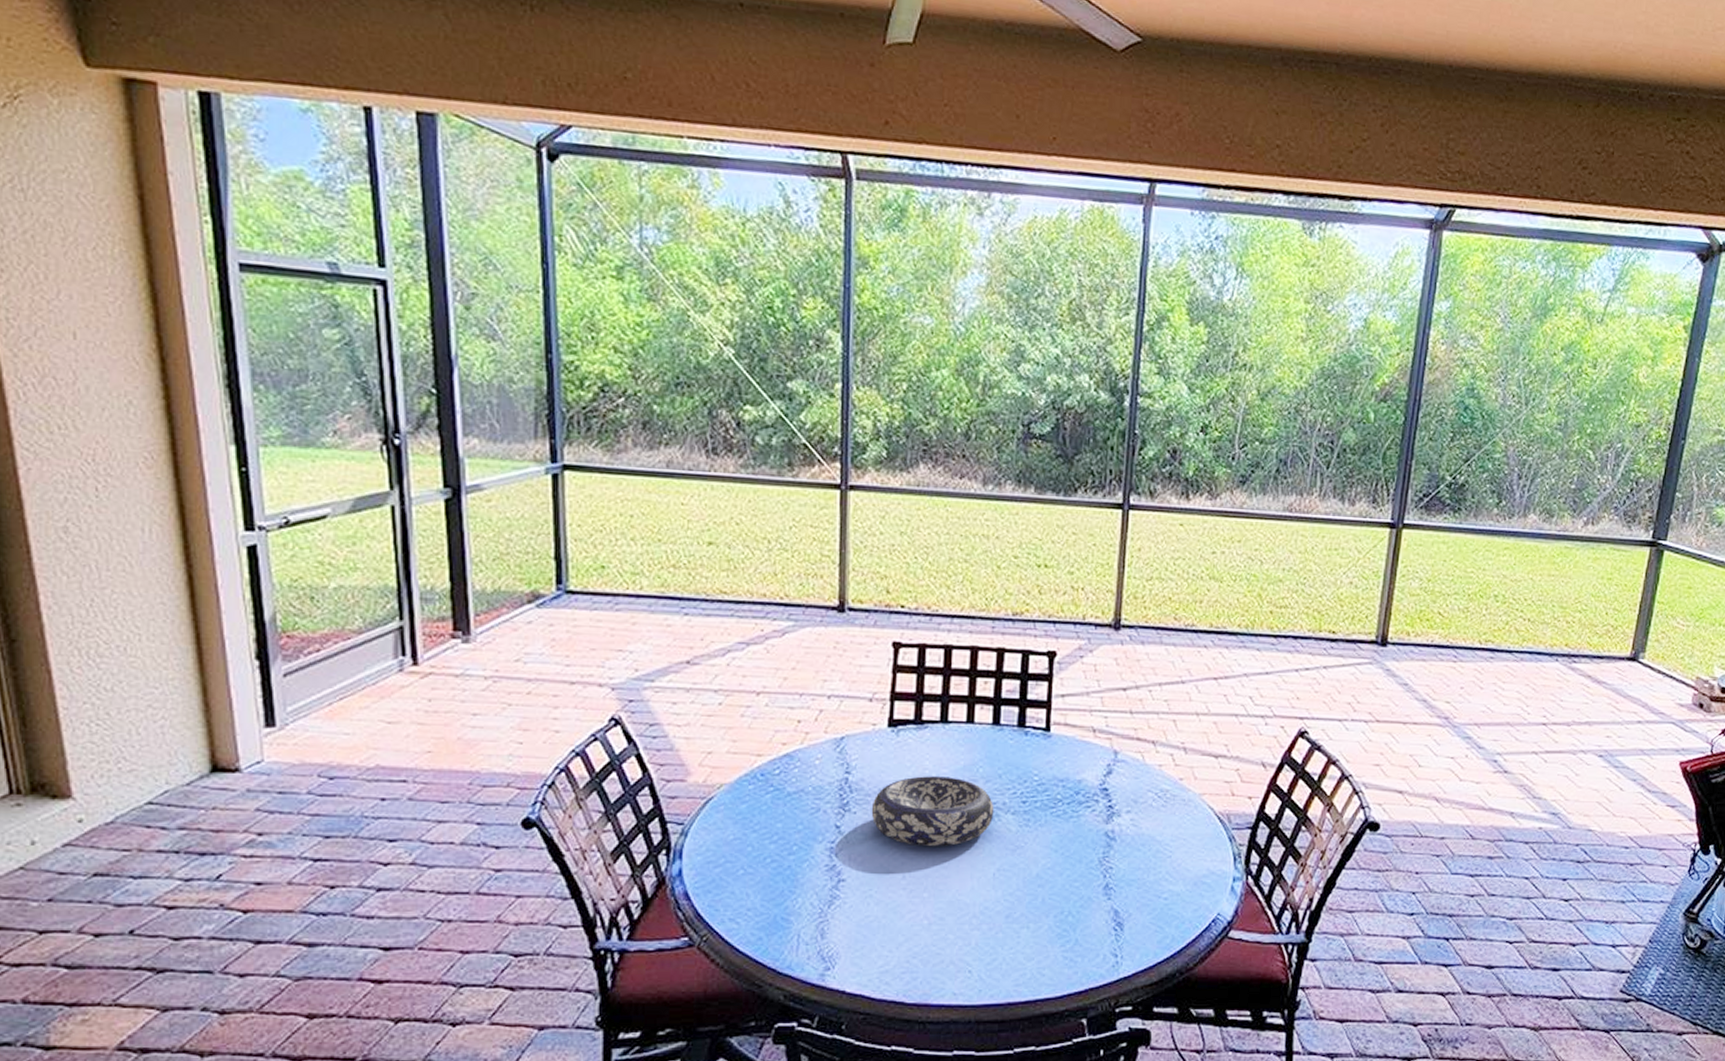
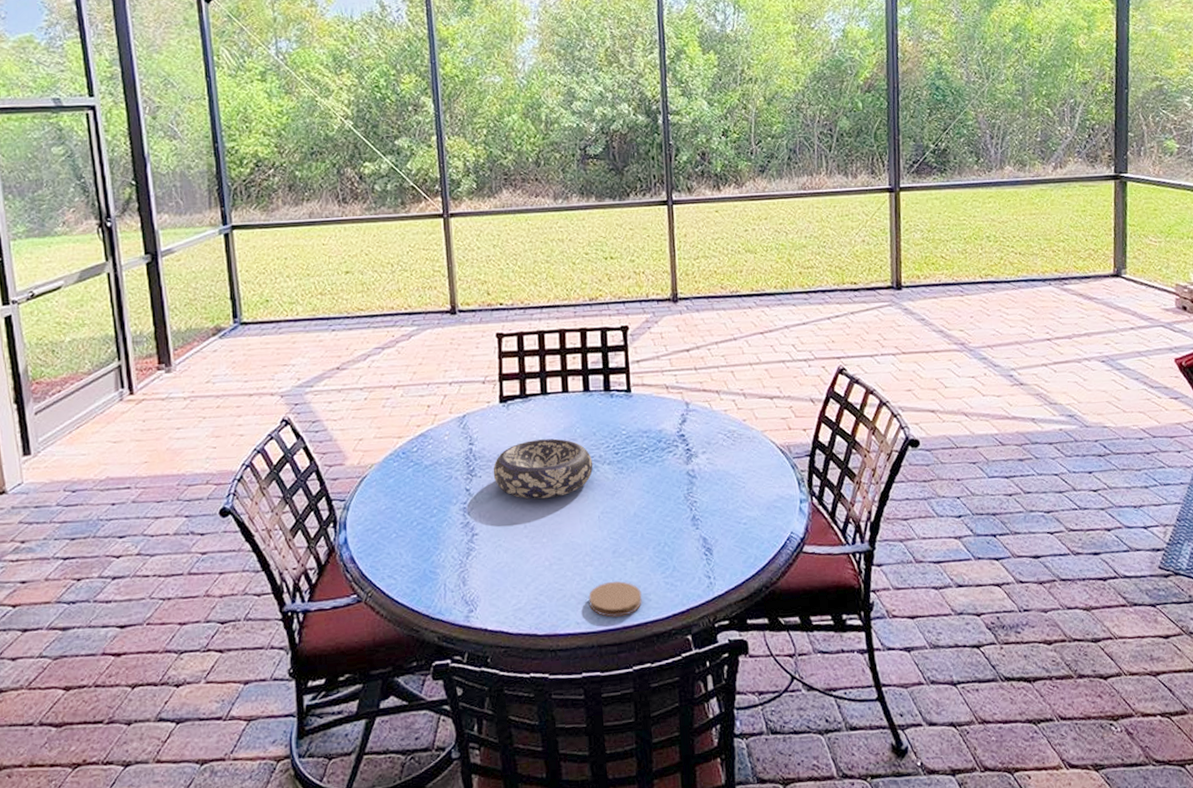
coaster: none [970,951,1034,991] -> present [588,581,642,617]

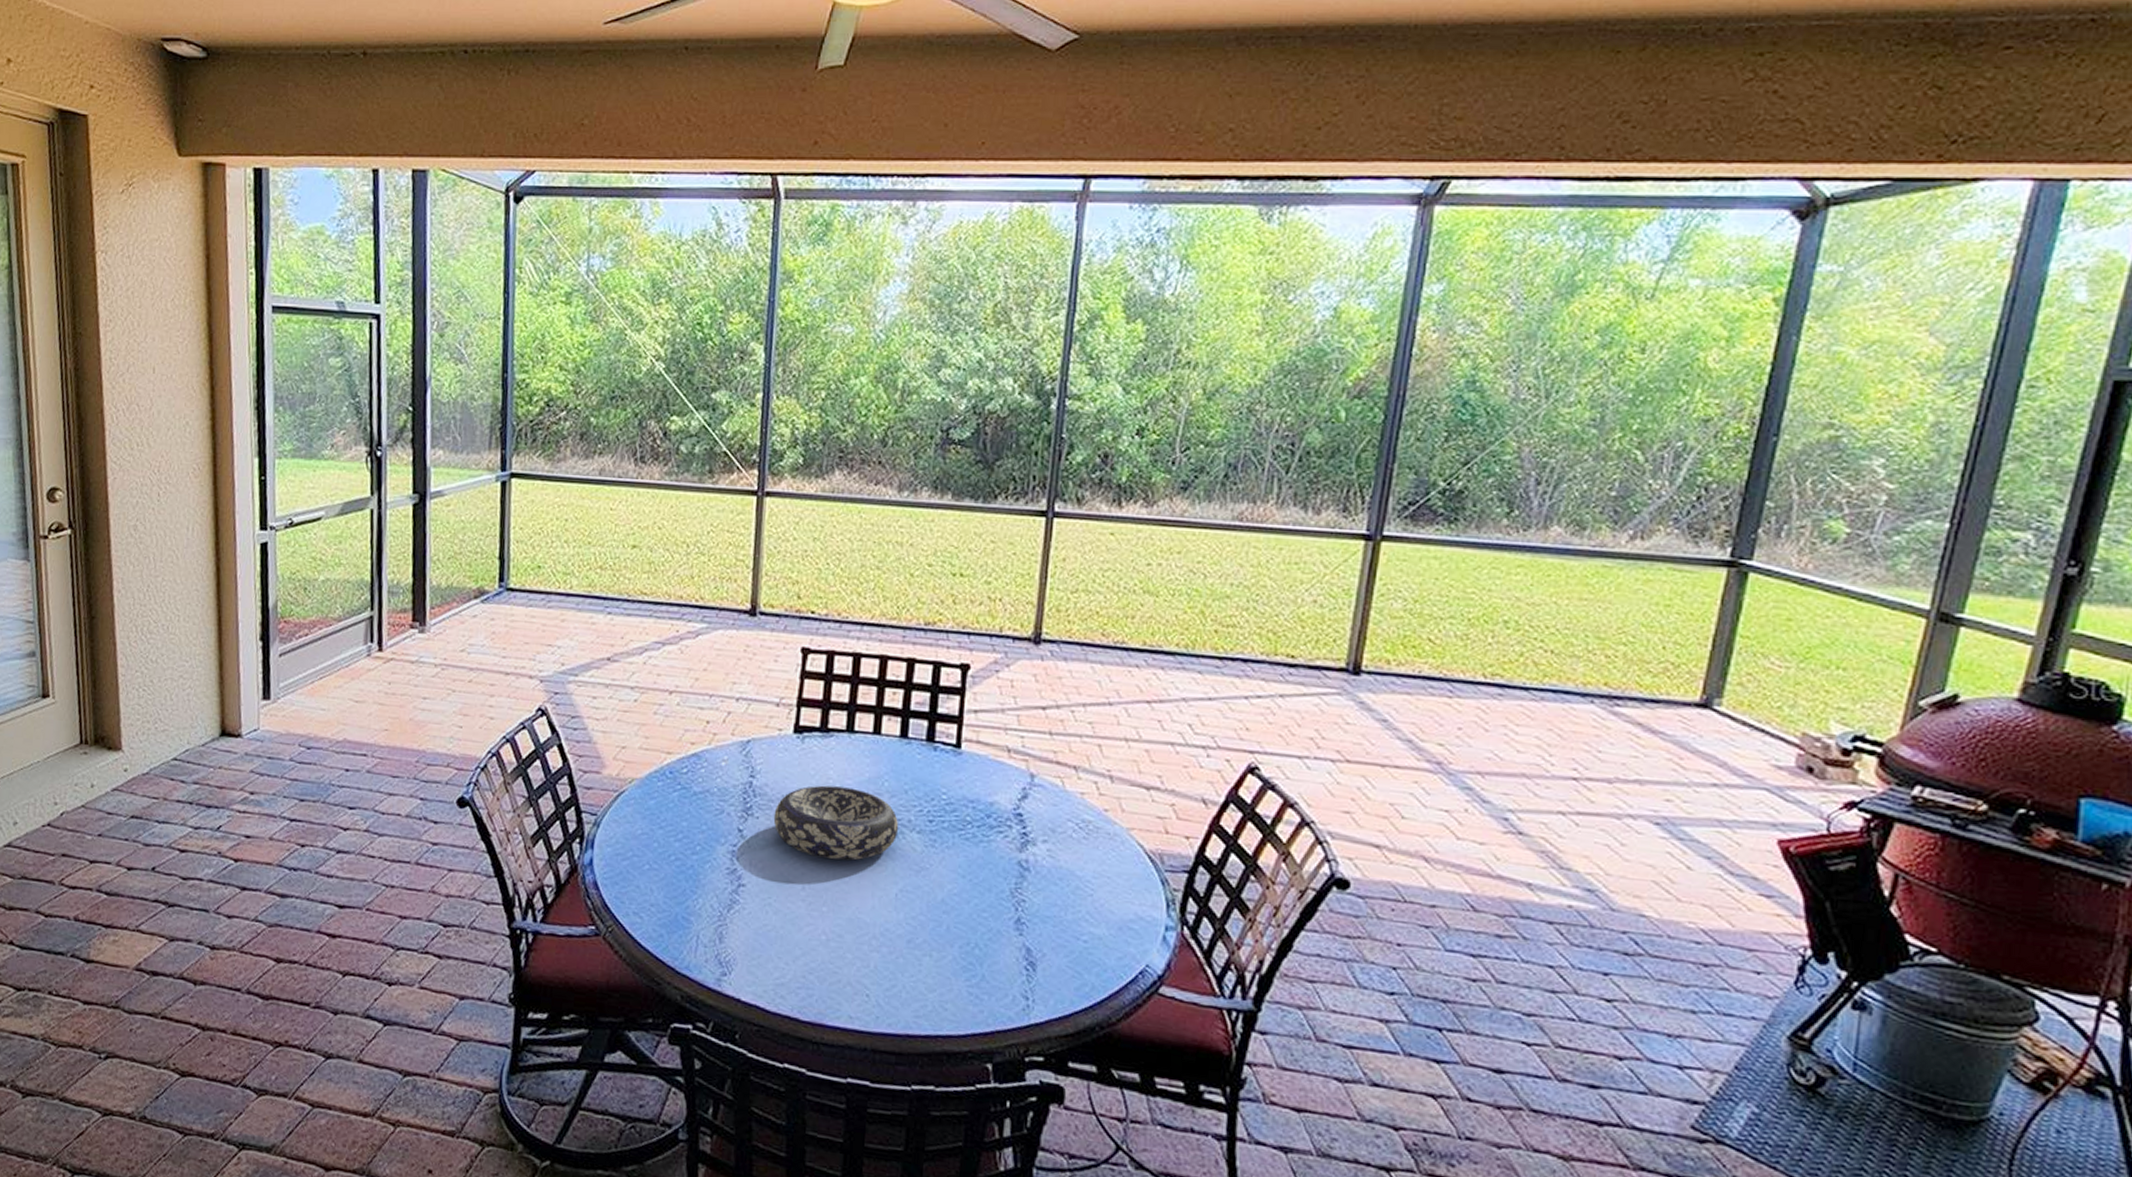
coaster: present [588,581,642,617] -> none [868,976,936,1022]

